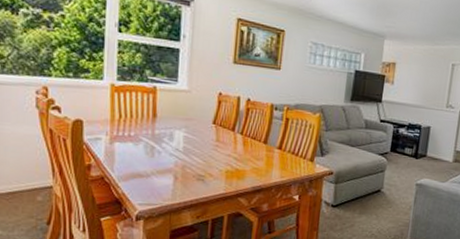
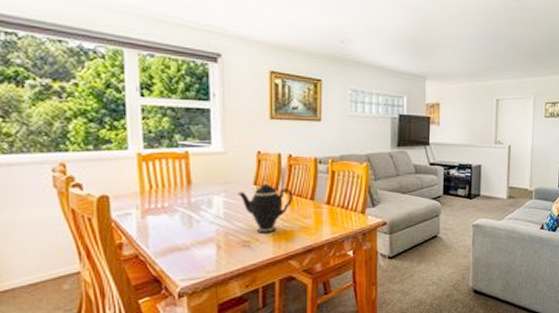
teapot: none [196,120,249,170] -> present [237,180,294,233]

